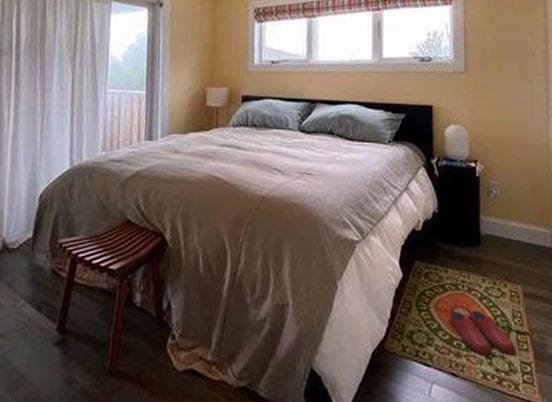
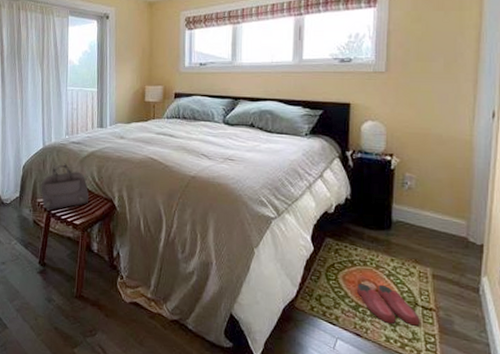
handbag: none [63,183,132,252] -> present [40,159,89,210]

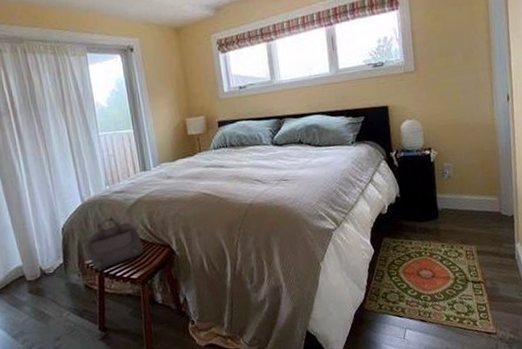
slippers: present [357,283,420,326] -> none [416,269,472,304]

